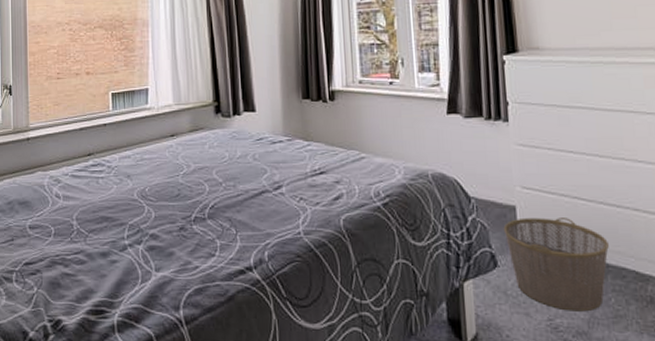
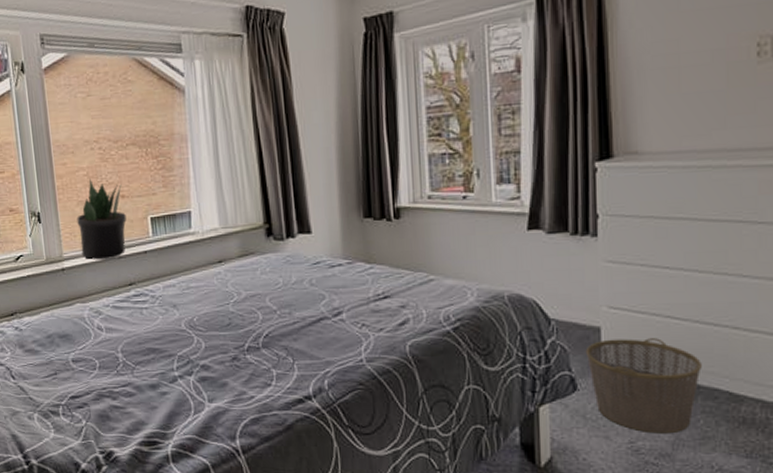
planter: none [45,56,90,131] -> present [77,179,127,260]

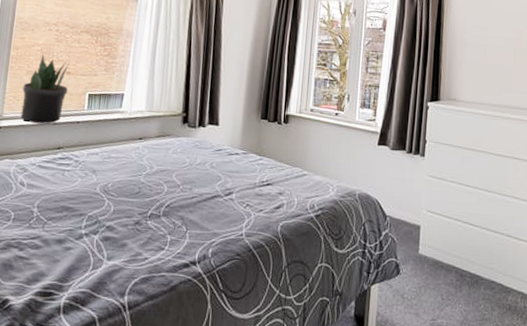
basket: present [585,338,702,434] -> none [408,236,485,315]

